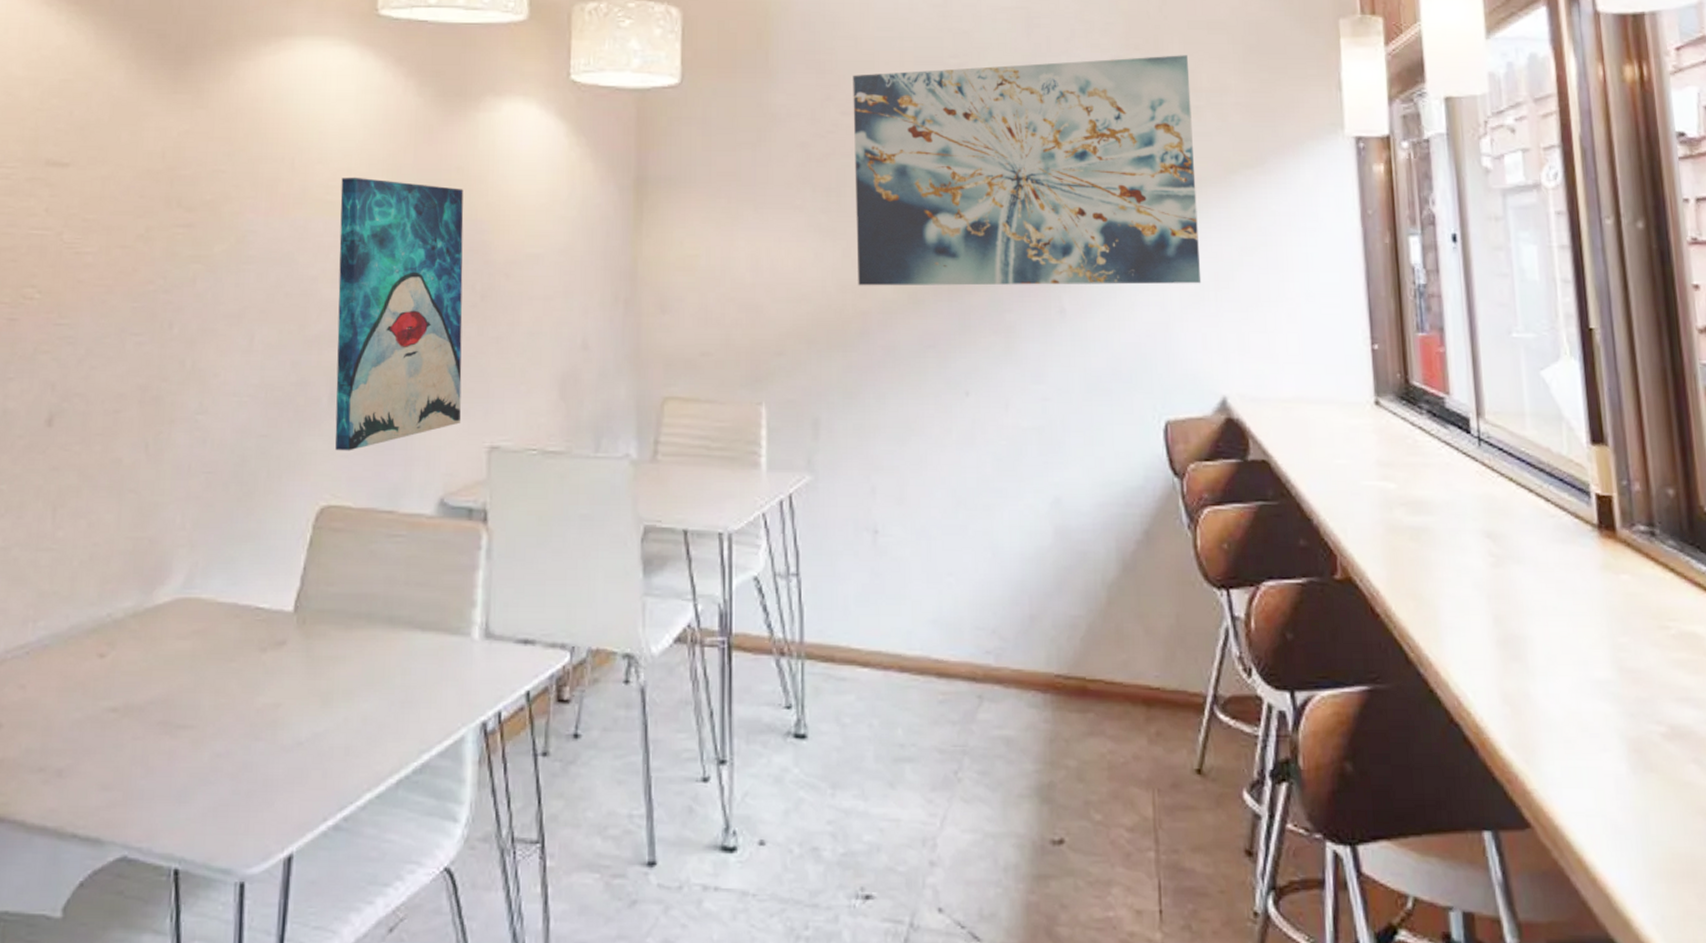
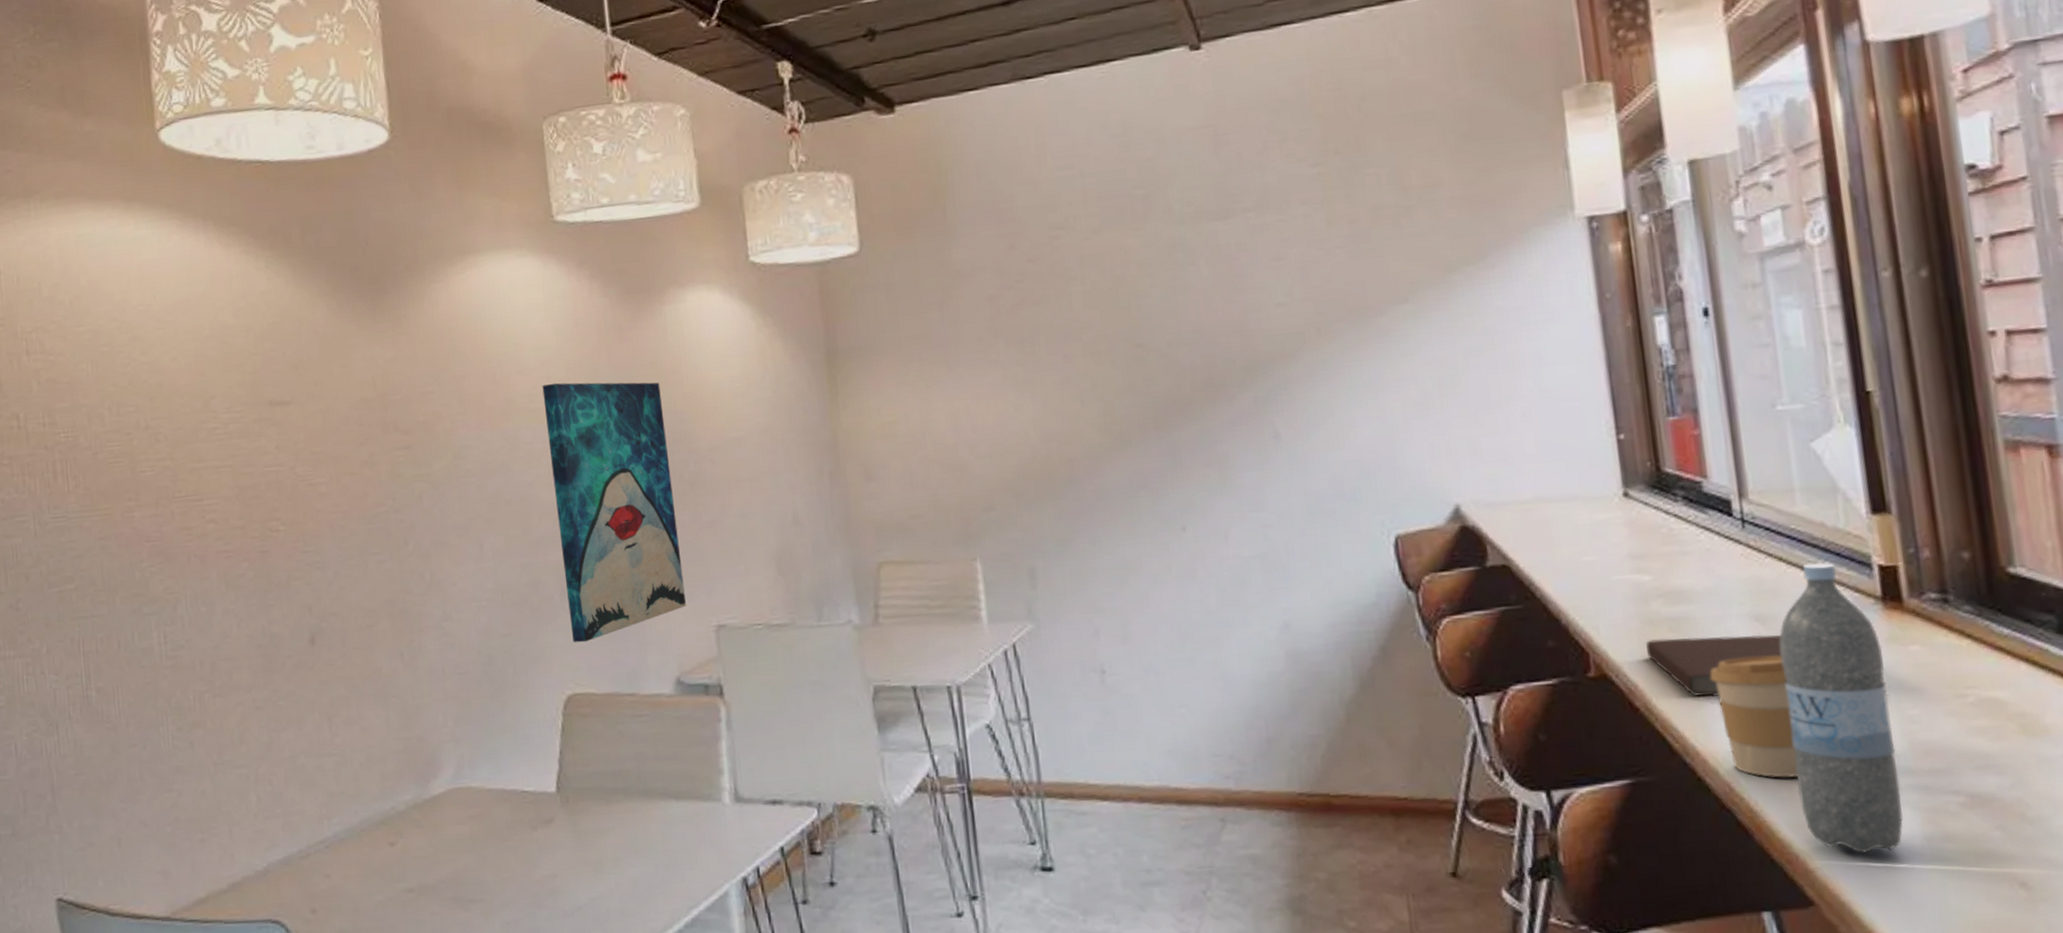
wall art: present [853,55,1202,286] -> none [1035,153,1425,434]
notebook: none [1389,547,1510,610] -> present [1646,634,1782,698]
coffee cup: none [1444,572,1520,696] -> present [1710,655,1798,778]
water bottle: none [1507,486,1612,777] -> present [1779,562,1904,853]

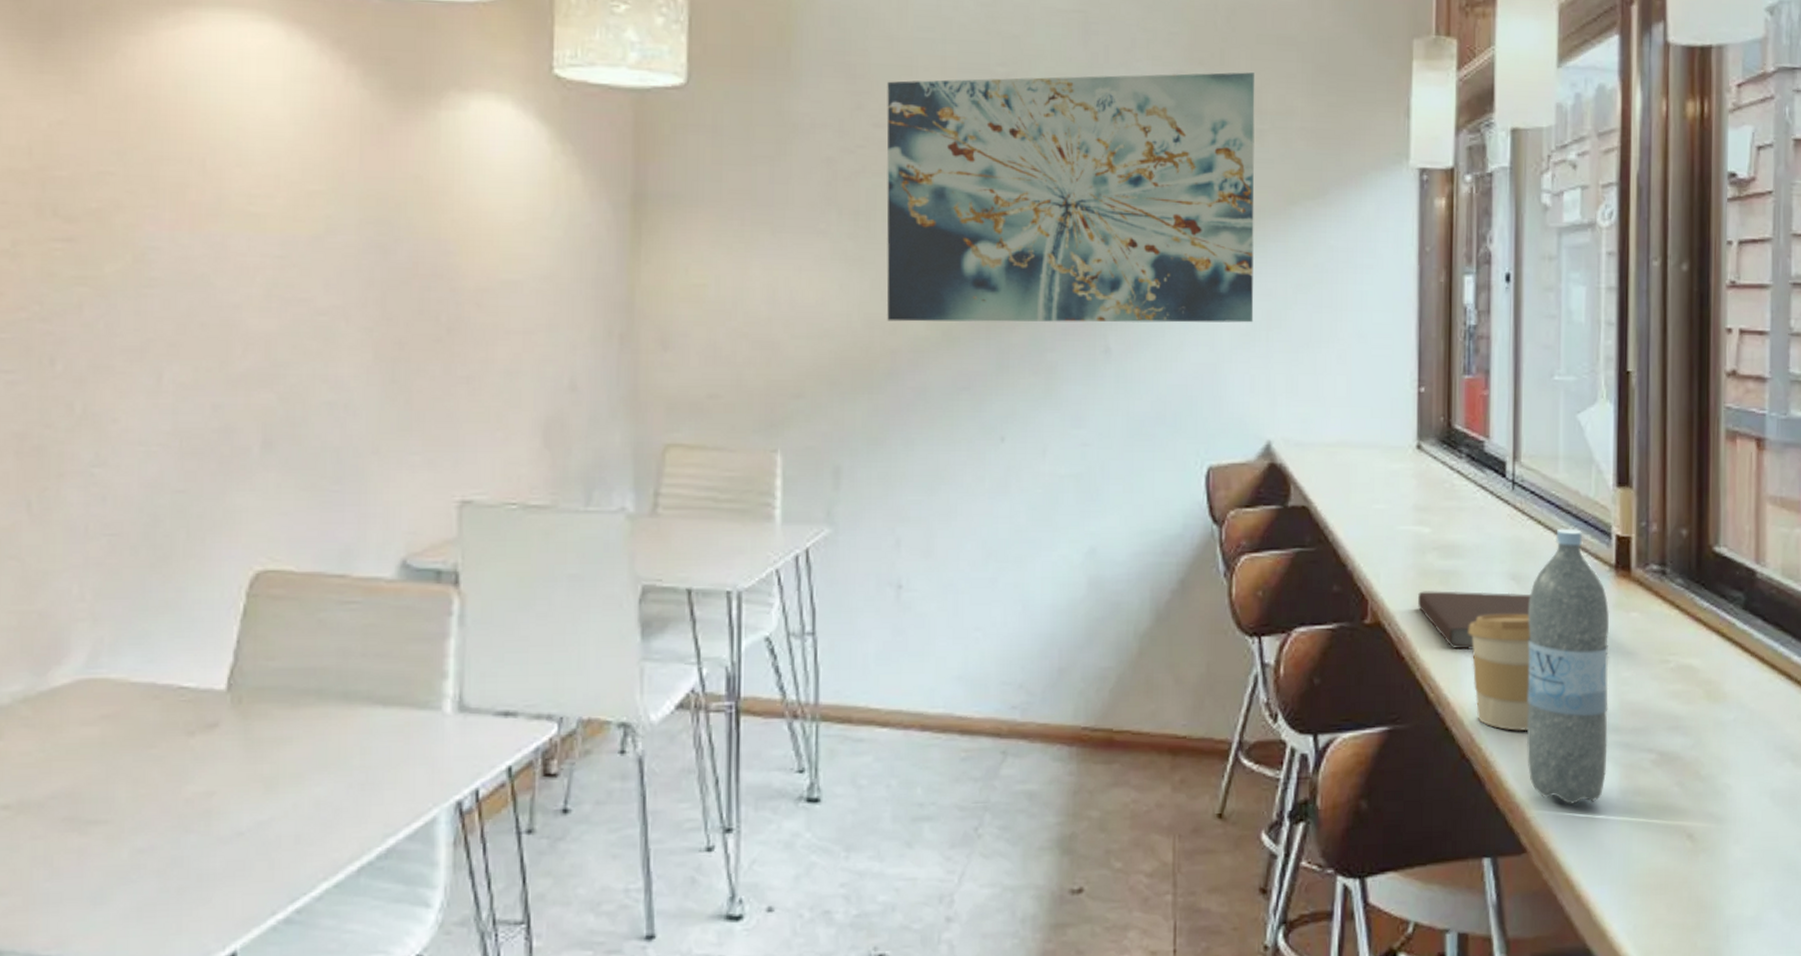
wall art: present [542,382,687,643] -> none [267,184,426,508]
wall art: none [1035,153,1425,434] -> present [886,72,1255,323]

